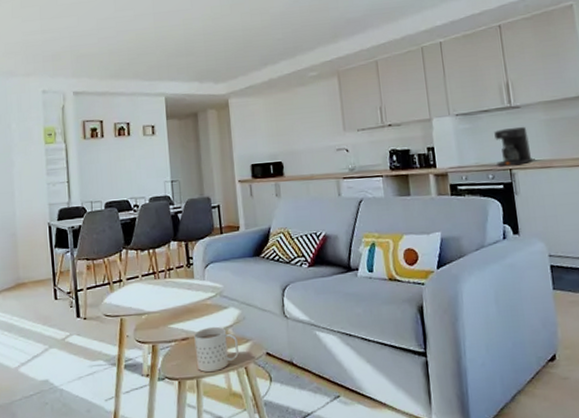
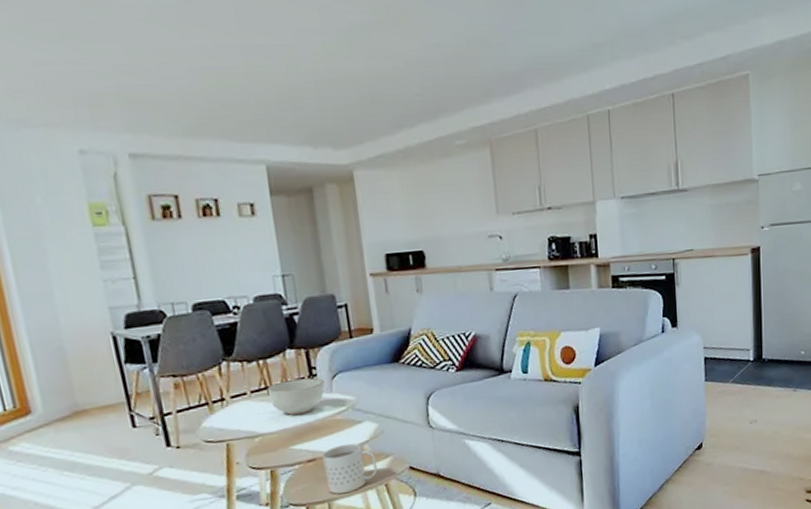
bowl: none [154,266,199,298] -> present [267,377,325,416]
coffee maker: present [494,126,533,167] -> none [660,211,696,257]

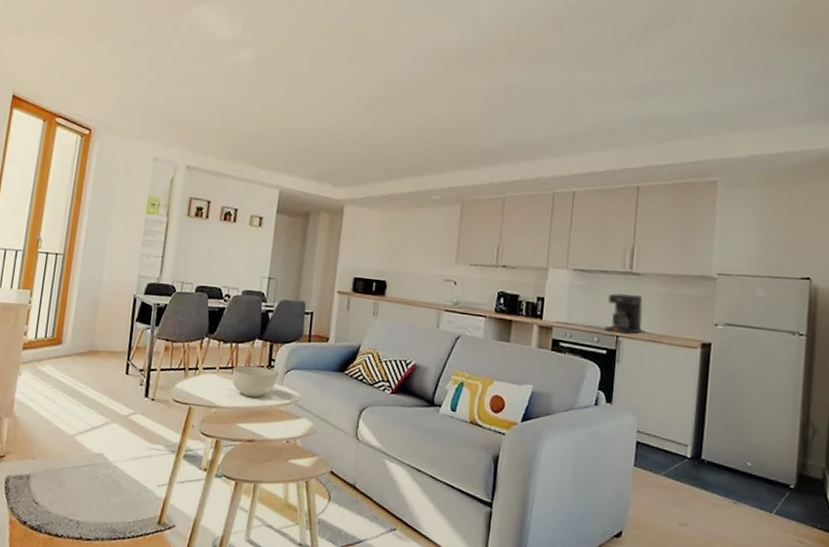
mug: present [322,443,377,495] -> none [257,433,304,480]
coffee maker: none [660,211,696,257] -> present [605,293,643,334]

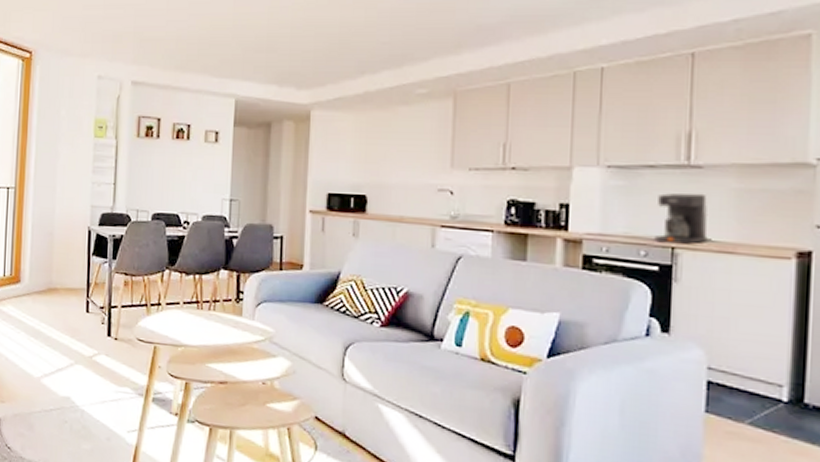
bowl: present [232,365,279,398] -> none [197,299,249,335]

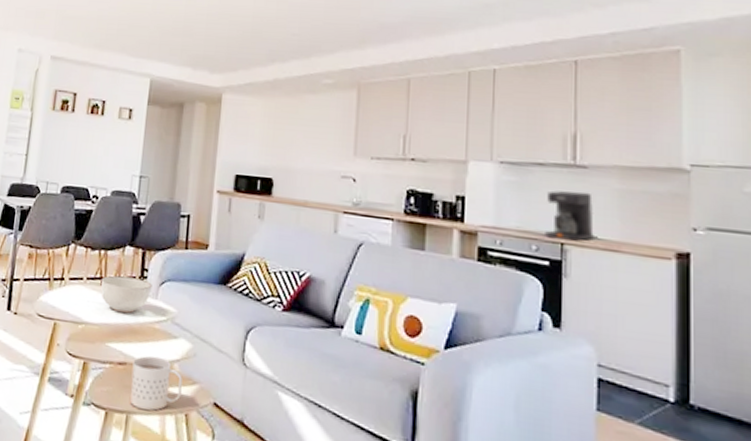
bowl: none [197,299,249,335] -> present [100,275,152,314]
mug: none [232,374,283,426] -> present [129,355,183,411]

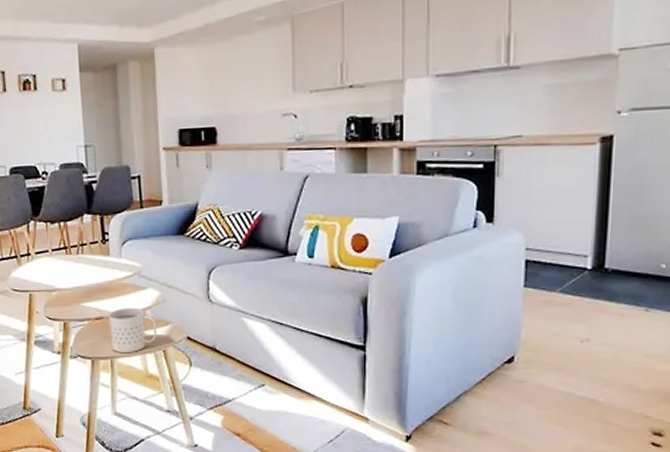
bowl: present [100,275,152,314] -> none [65,242,115,276]
coffee maker: present [545,190,594,241] -> none [479,92,526,142]

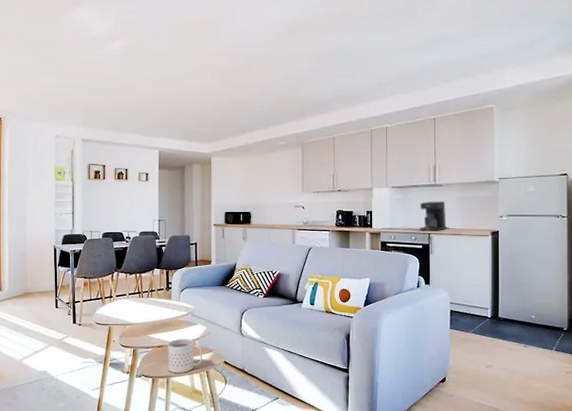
coffee maker: none [479,92,526,142] -> present [419,201,447,231]

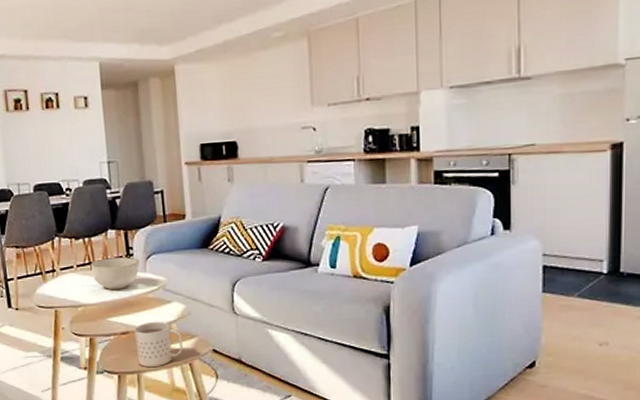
bowl: none [139,289,175,314] -> present [90,257,140,291]
coffee maker: present [419,201,447,231] -> none [494,102,538,151]

